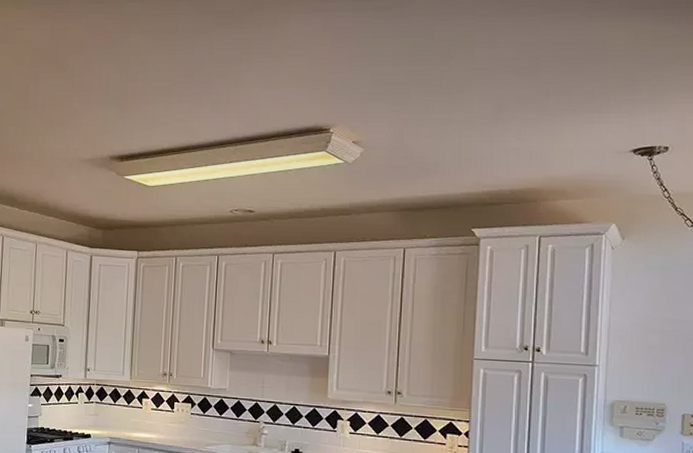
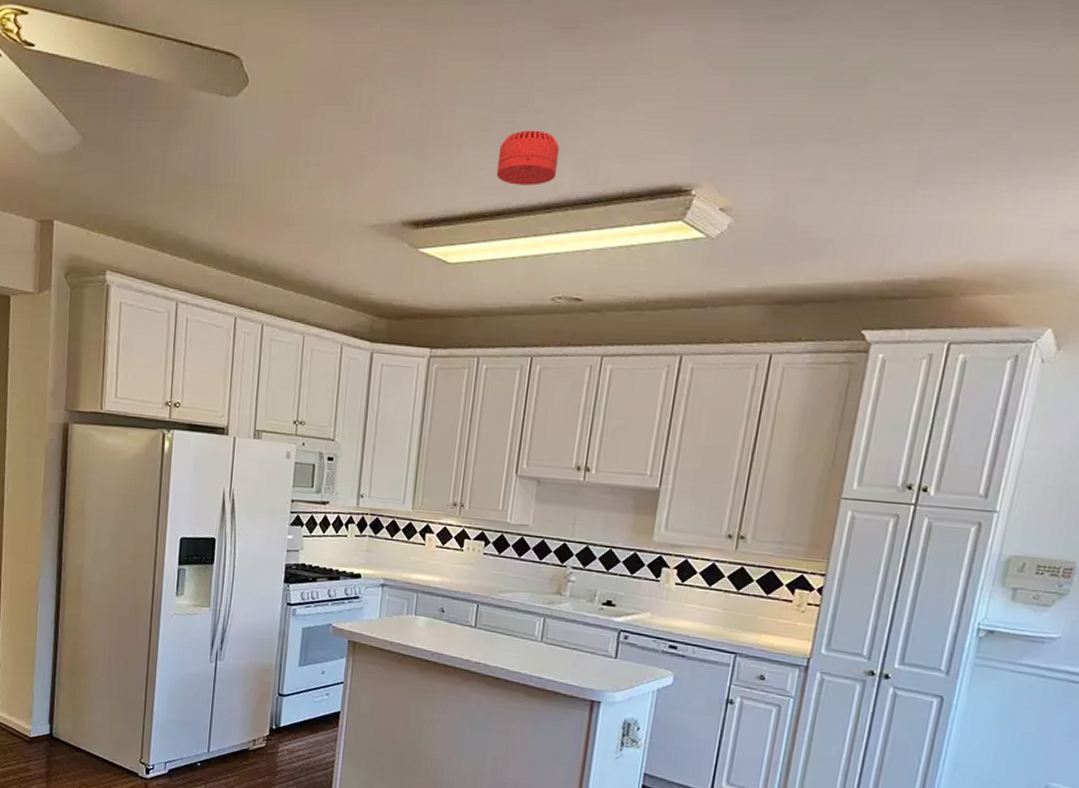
smoke detector: none [180,88,228,128] -> present [496,130,560,186]

